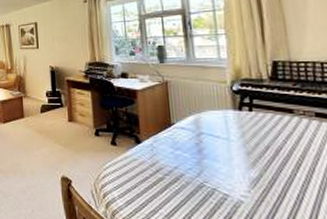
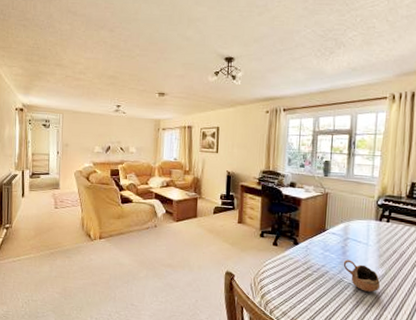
cup: none [201,159,256,200] -> present [343,259,380,292]

